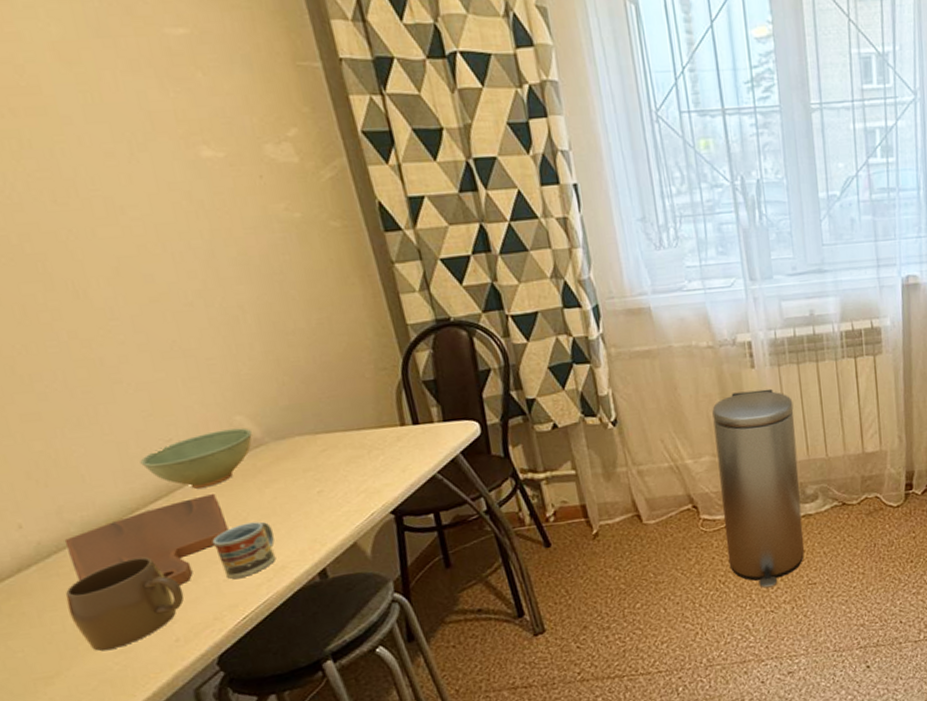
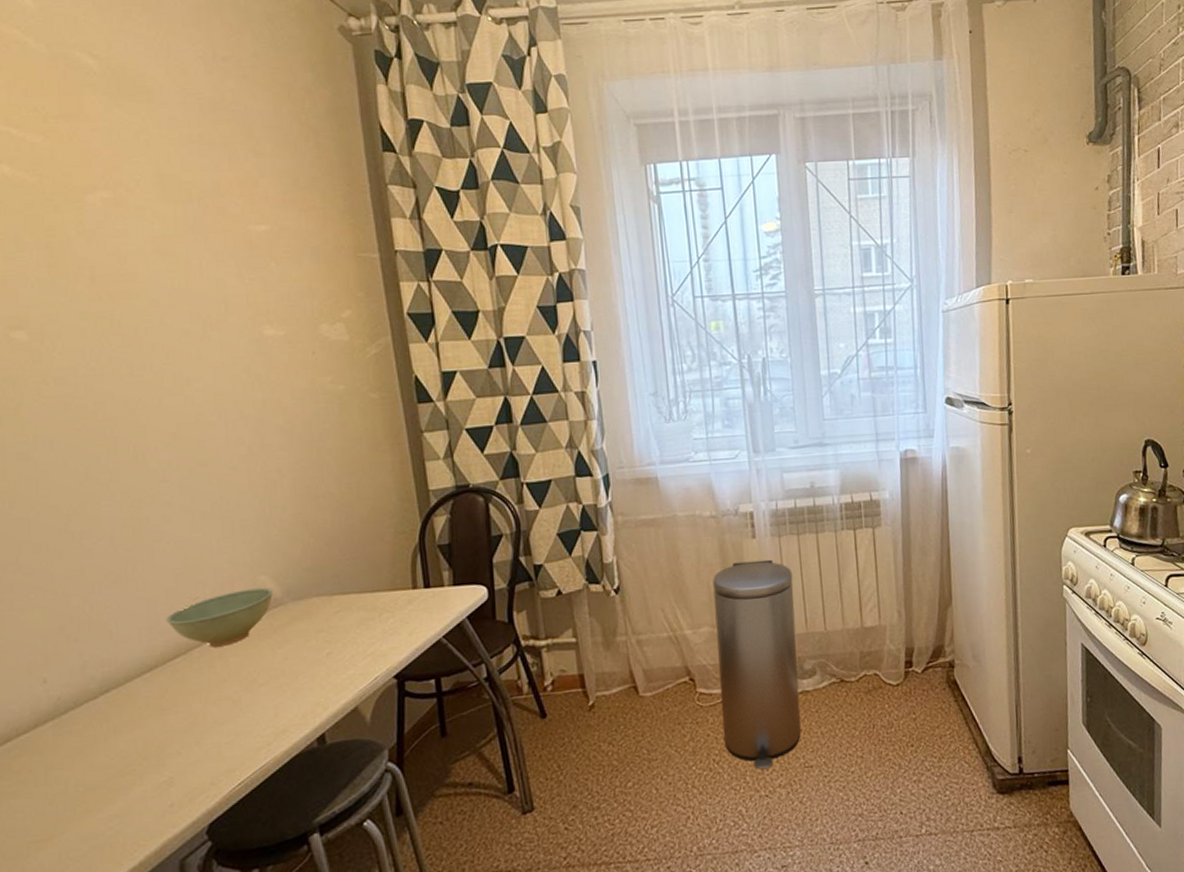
cutting board: present [64,494,229,586] -> none [82,653,238,747]
mug: present [65,557,185,651] -> none [74,716,186,814]
cup: present [212,521,276,579] -> none [220,682,280,742]

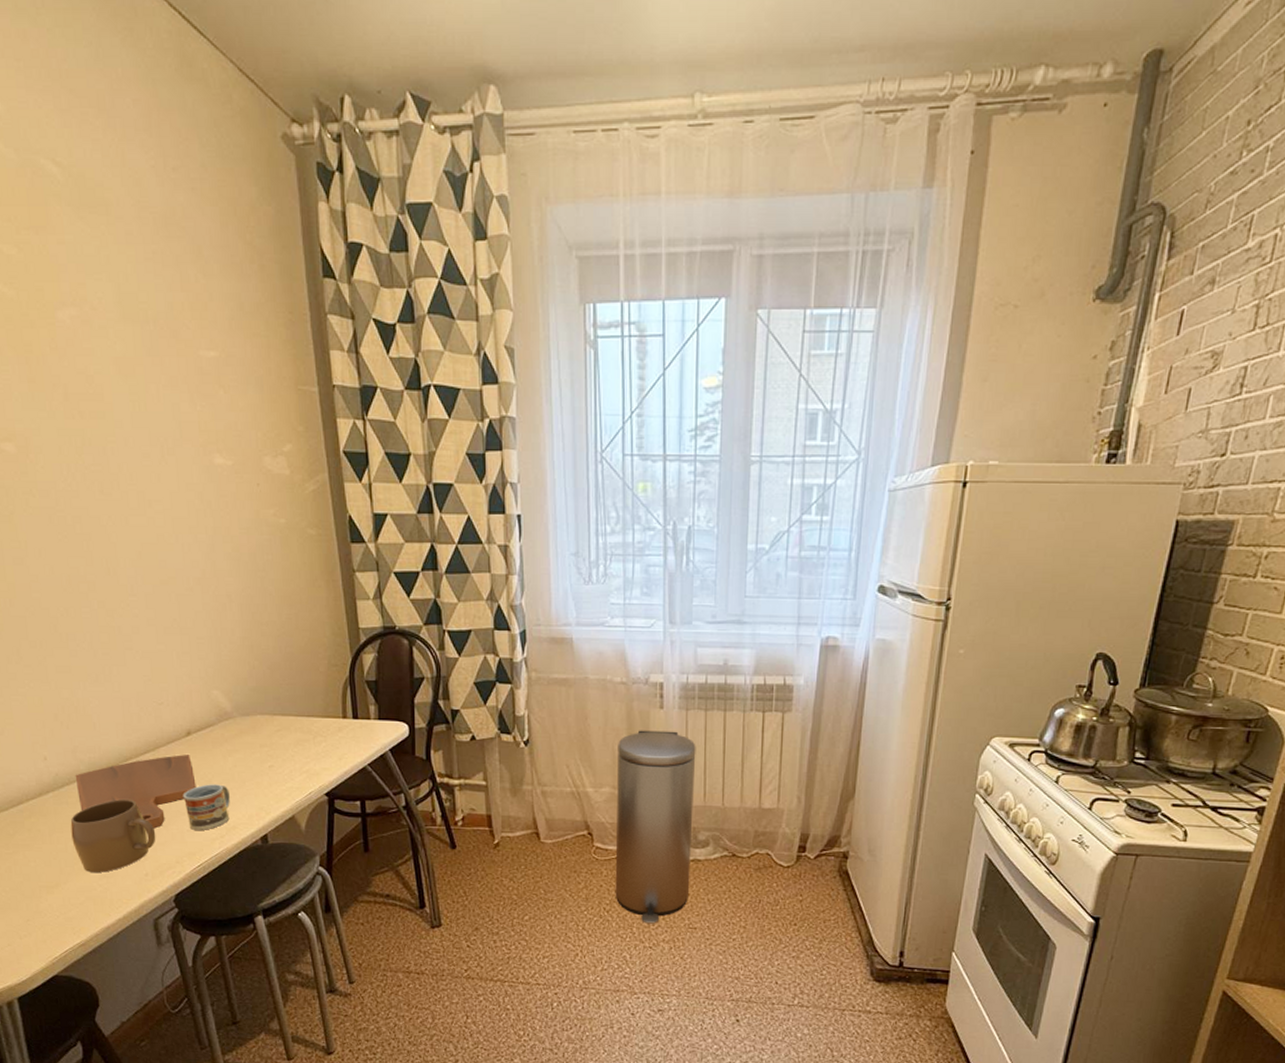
mug: none [74,716,186,814] -> present [70,799,156,872]
cutting board: none [82,653,238,747] -> present [75,755,196,829]
bowl: present [166,587,274,647] -> none [137,701,225,748]
cup: none [220,682,280,742] -> present [182,784,231,830]

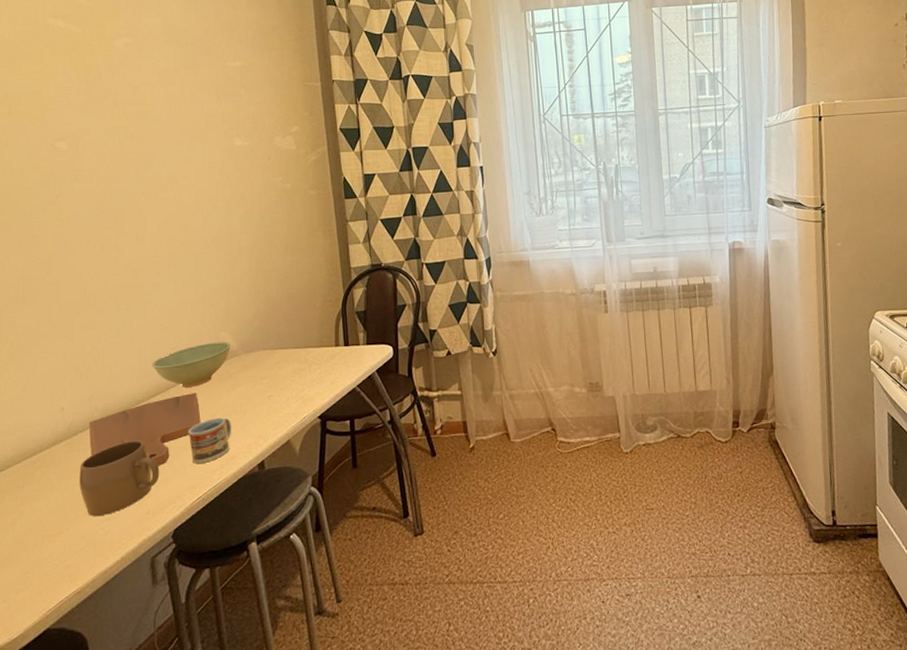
bowl: none [137,701,225,748] -> present [152,341,232,388]
pedal bin: present [615,730,696,924] -> none [572,331,644,510]

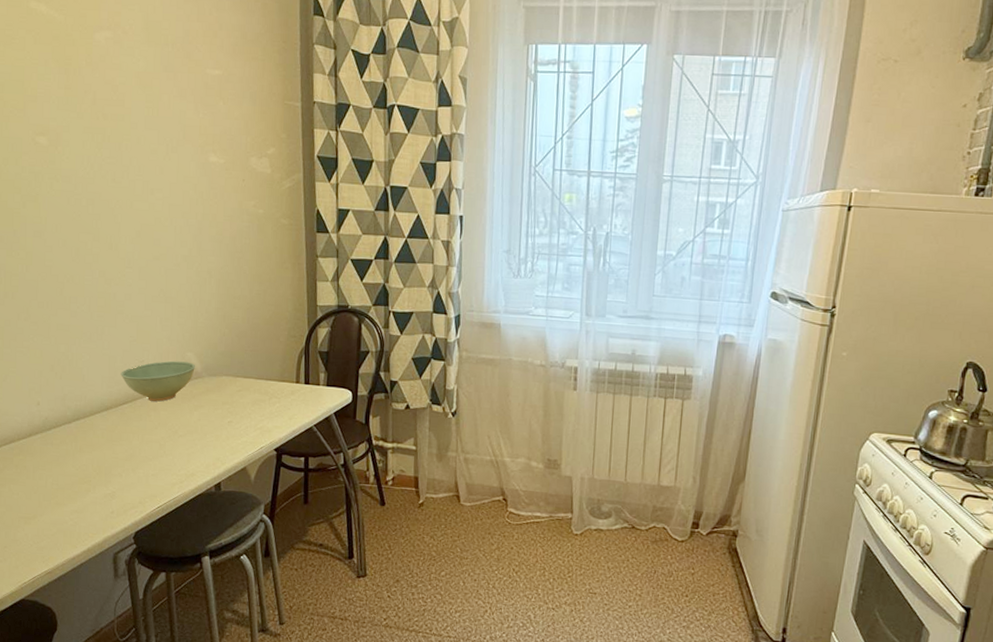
mug: present [79,440,160,516] -> none [52,443,125,508]
cutting board: present [88,393,201,466] -> none [61,407,164,471]
cup: present [188,417,232,464] -> none [151,434,193,476]

